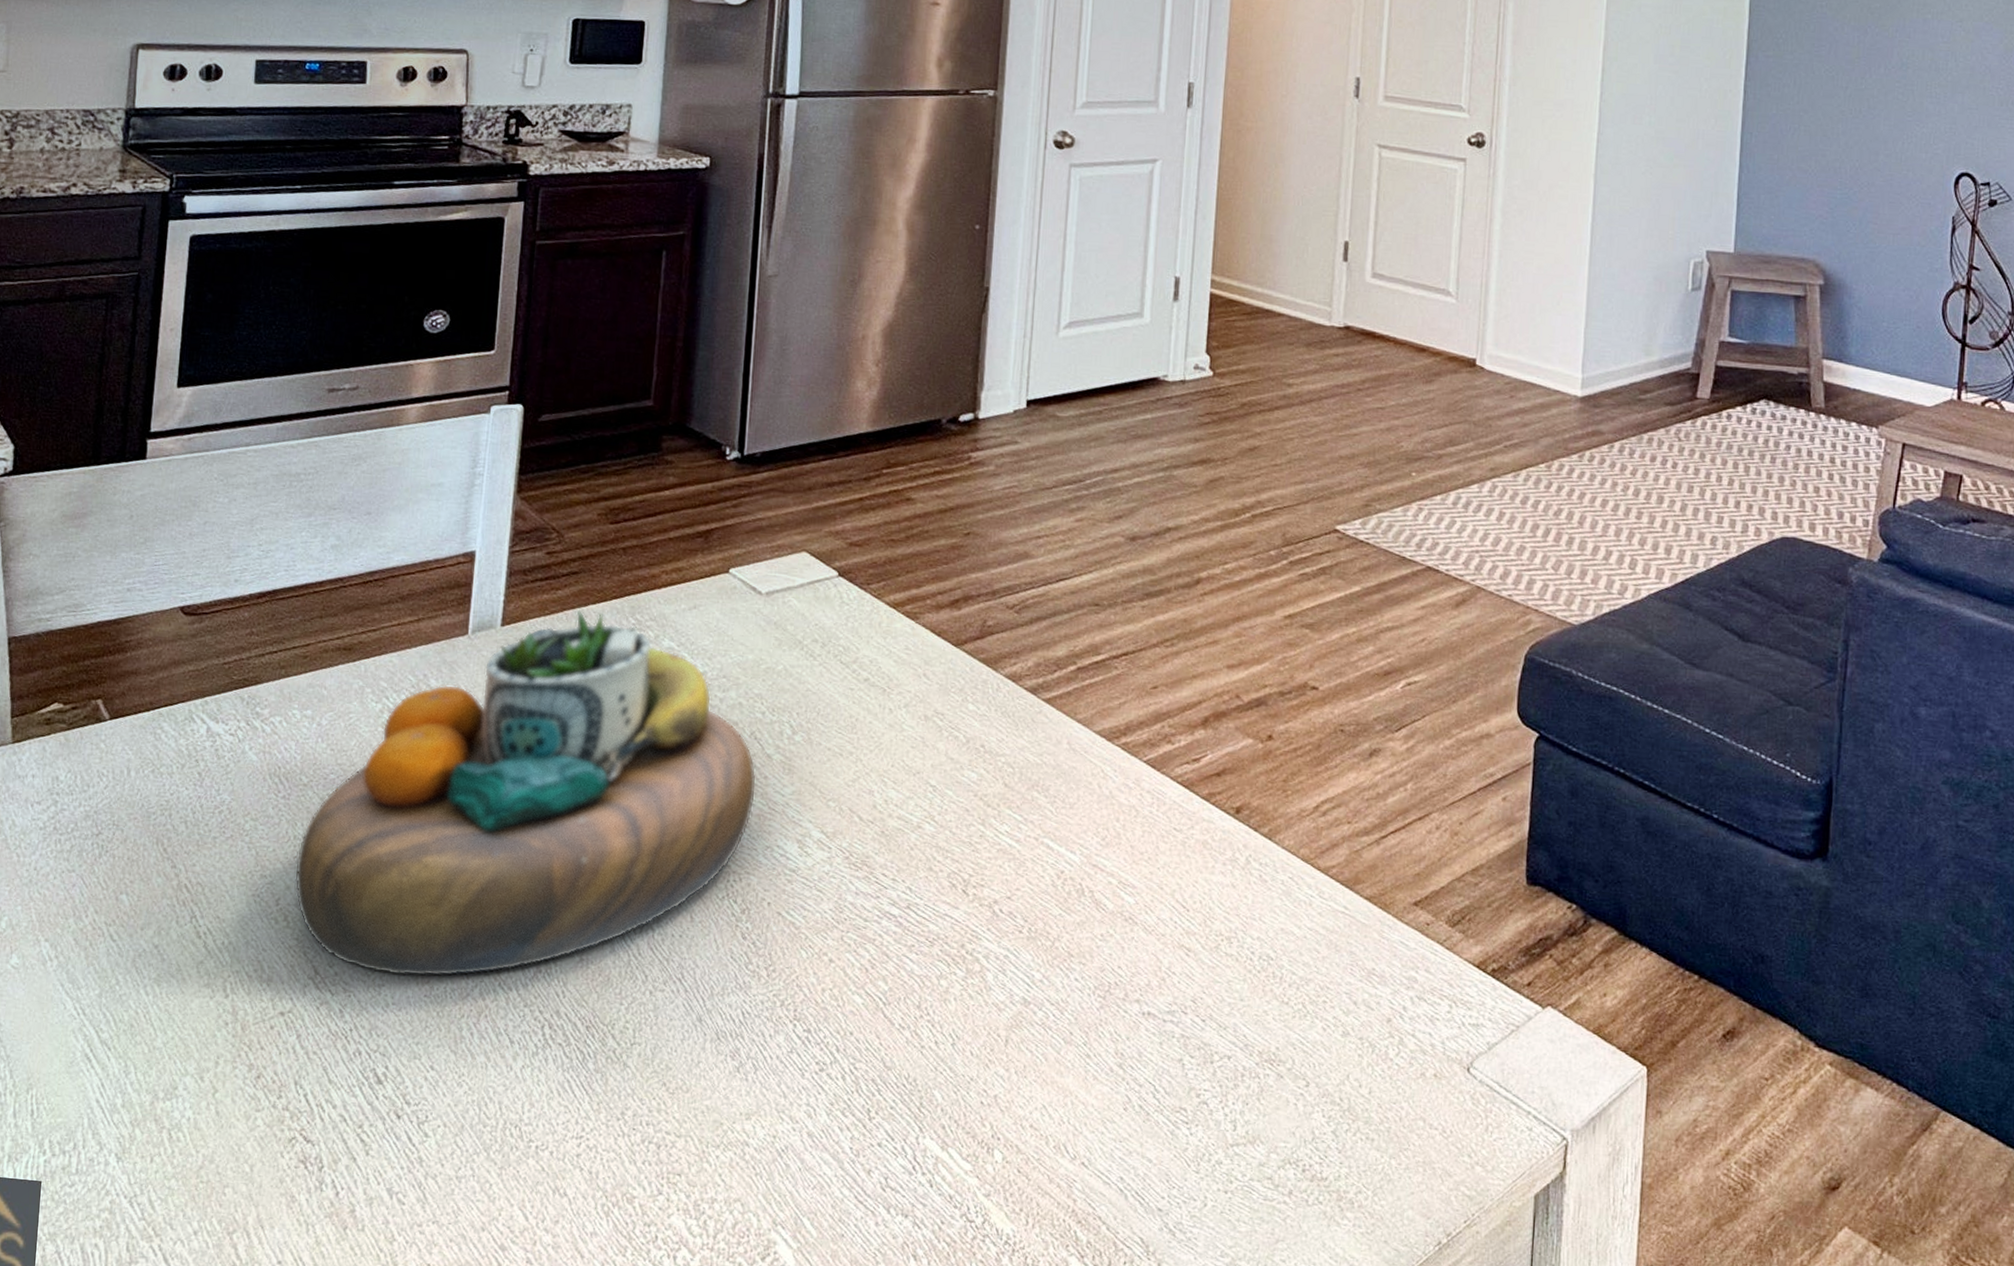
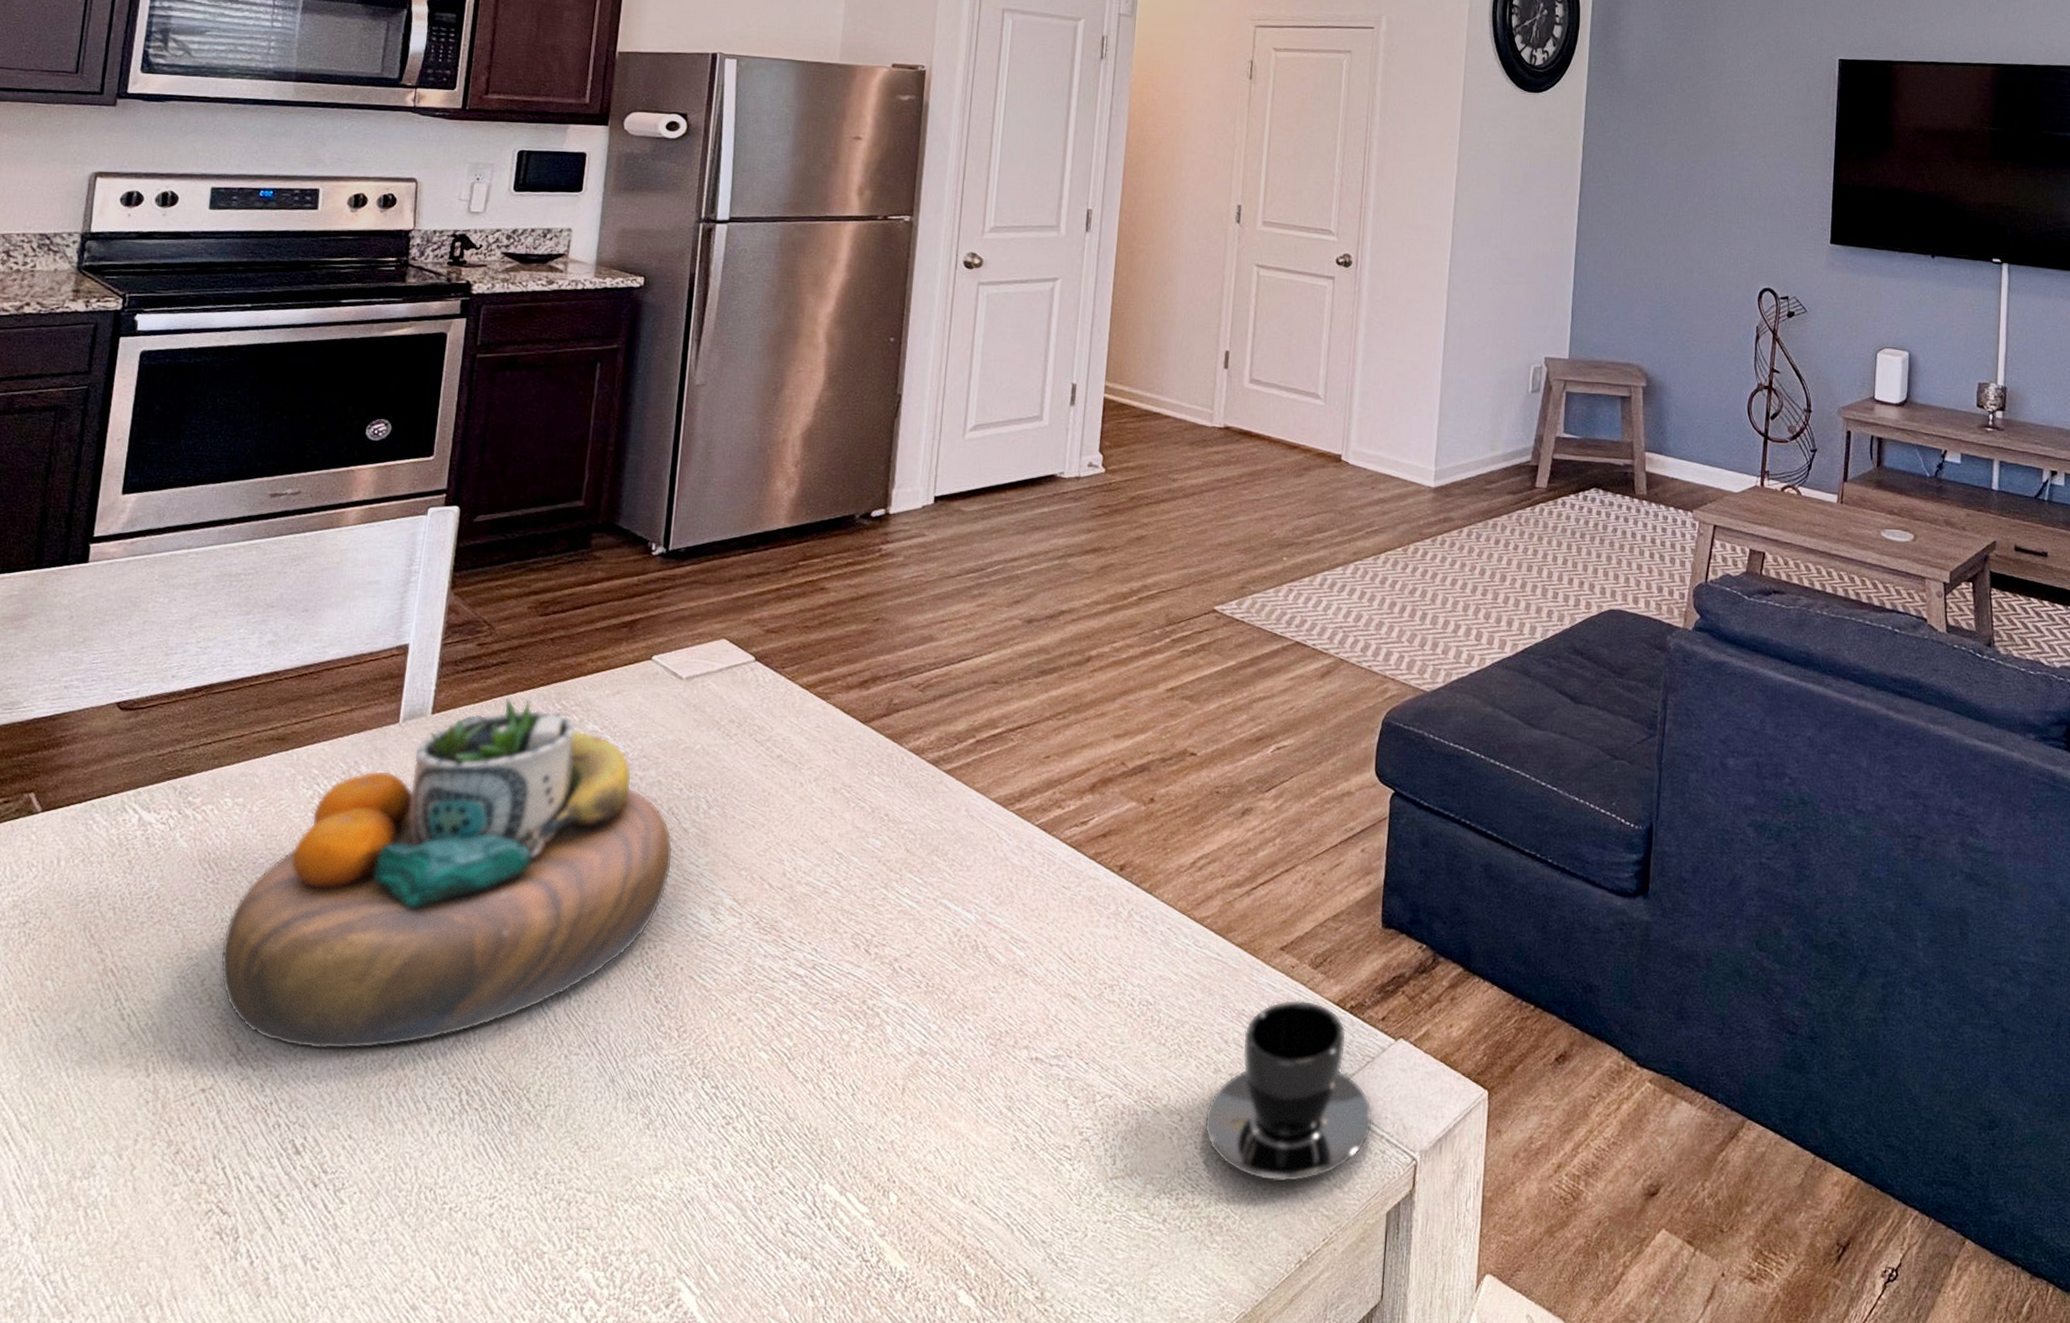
teacup: none [1332,959,1519,1158] -> present [1204,999,1374,1182]

